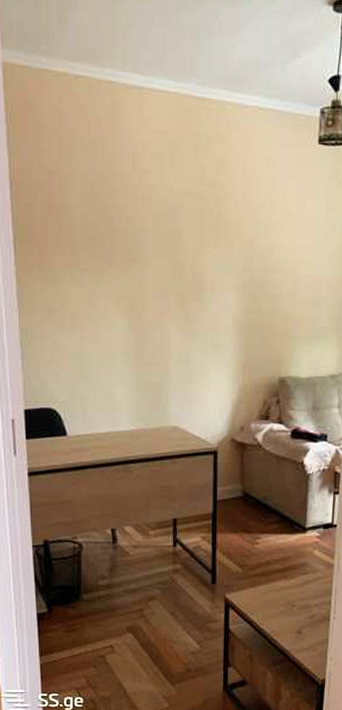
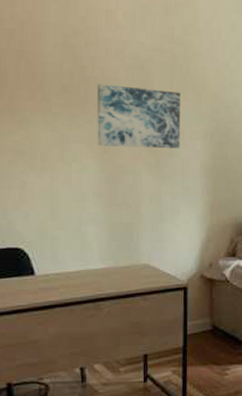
wall art: none [124,235,212,303] -> present [96,84,181,149]

